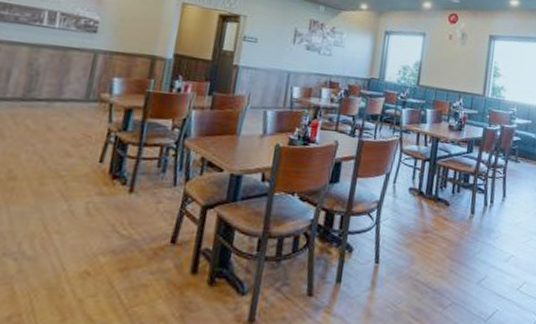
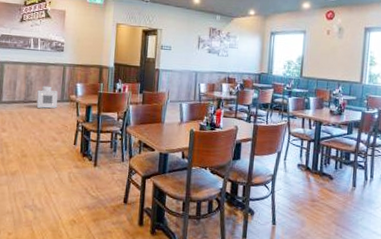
air purifier: none [42,78,81,111] -> present [36,85,58,109]

